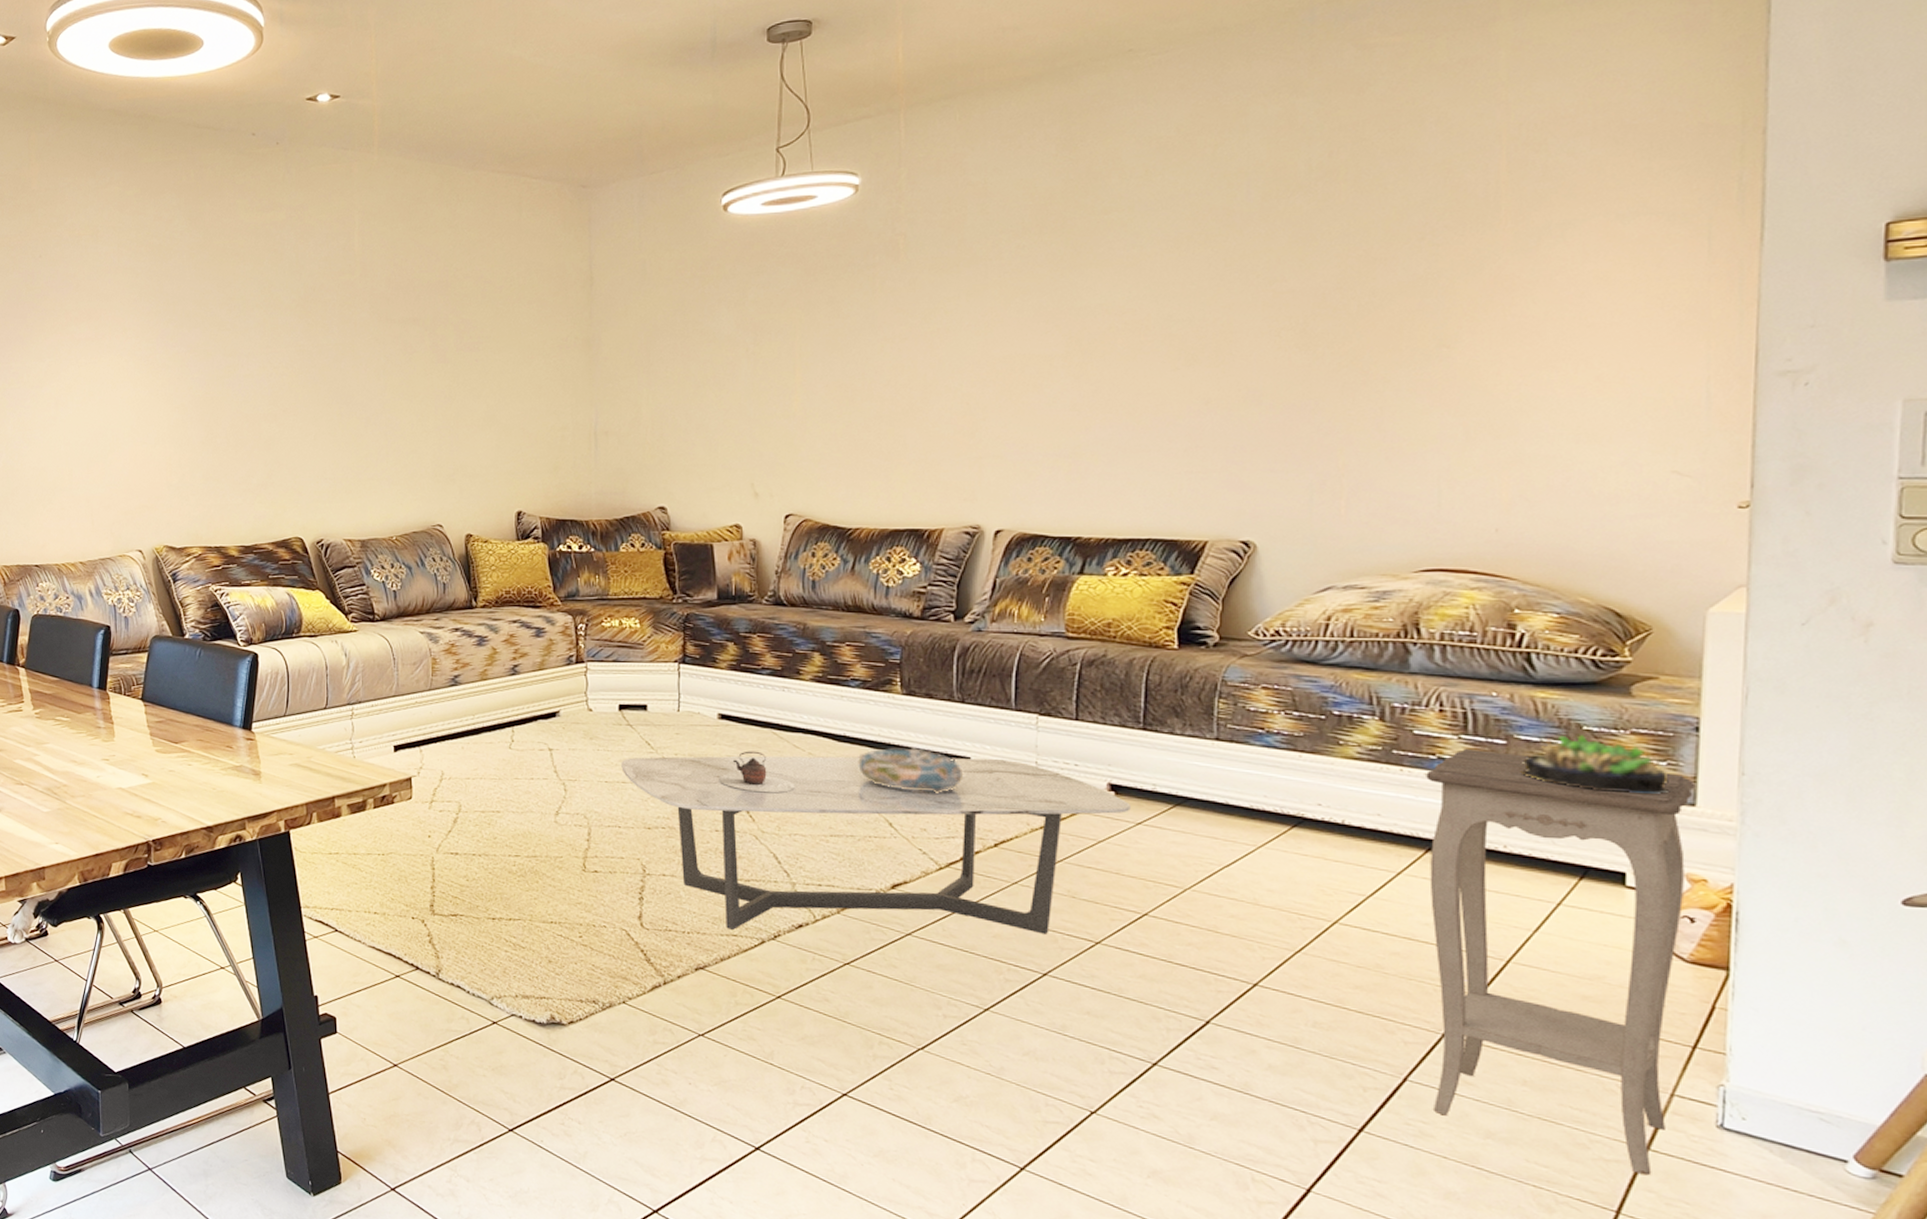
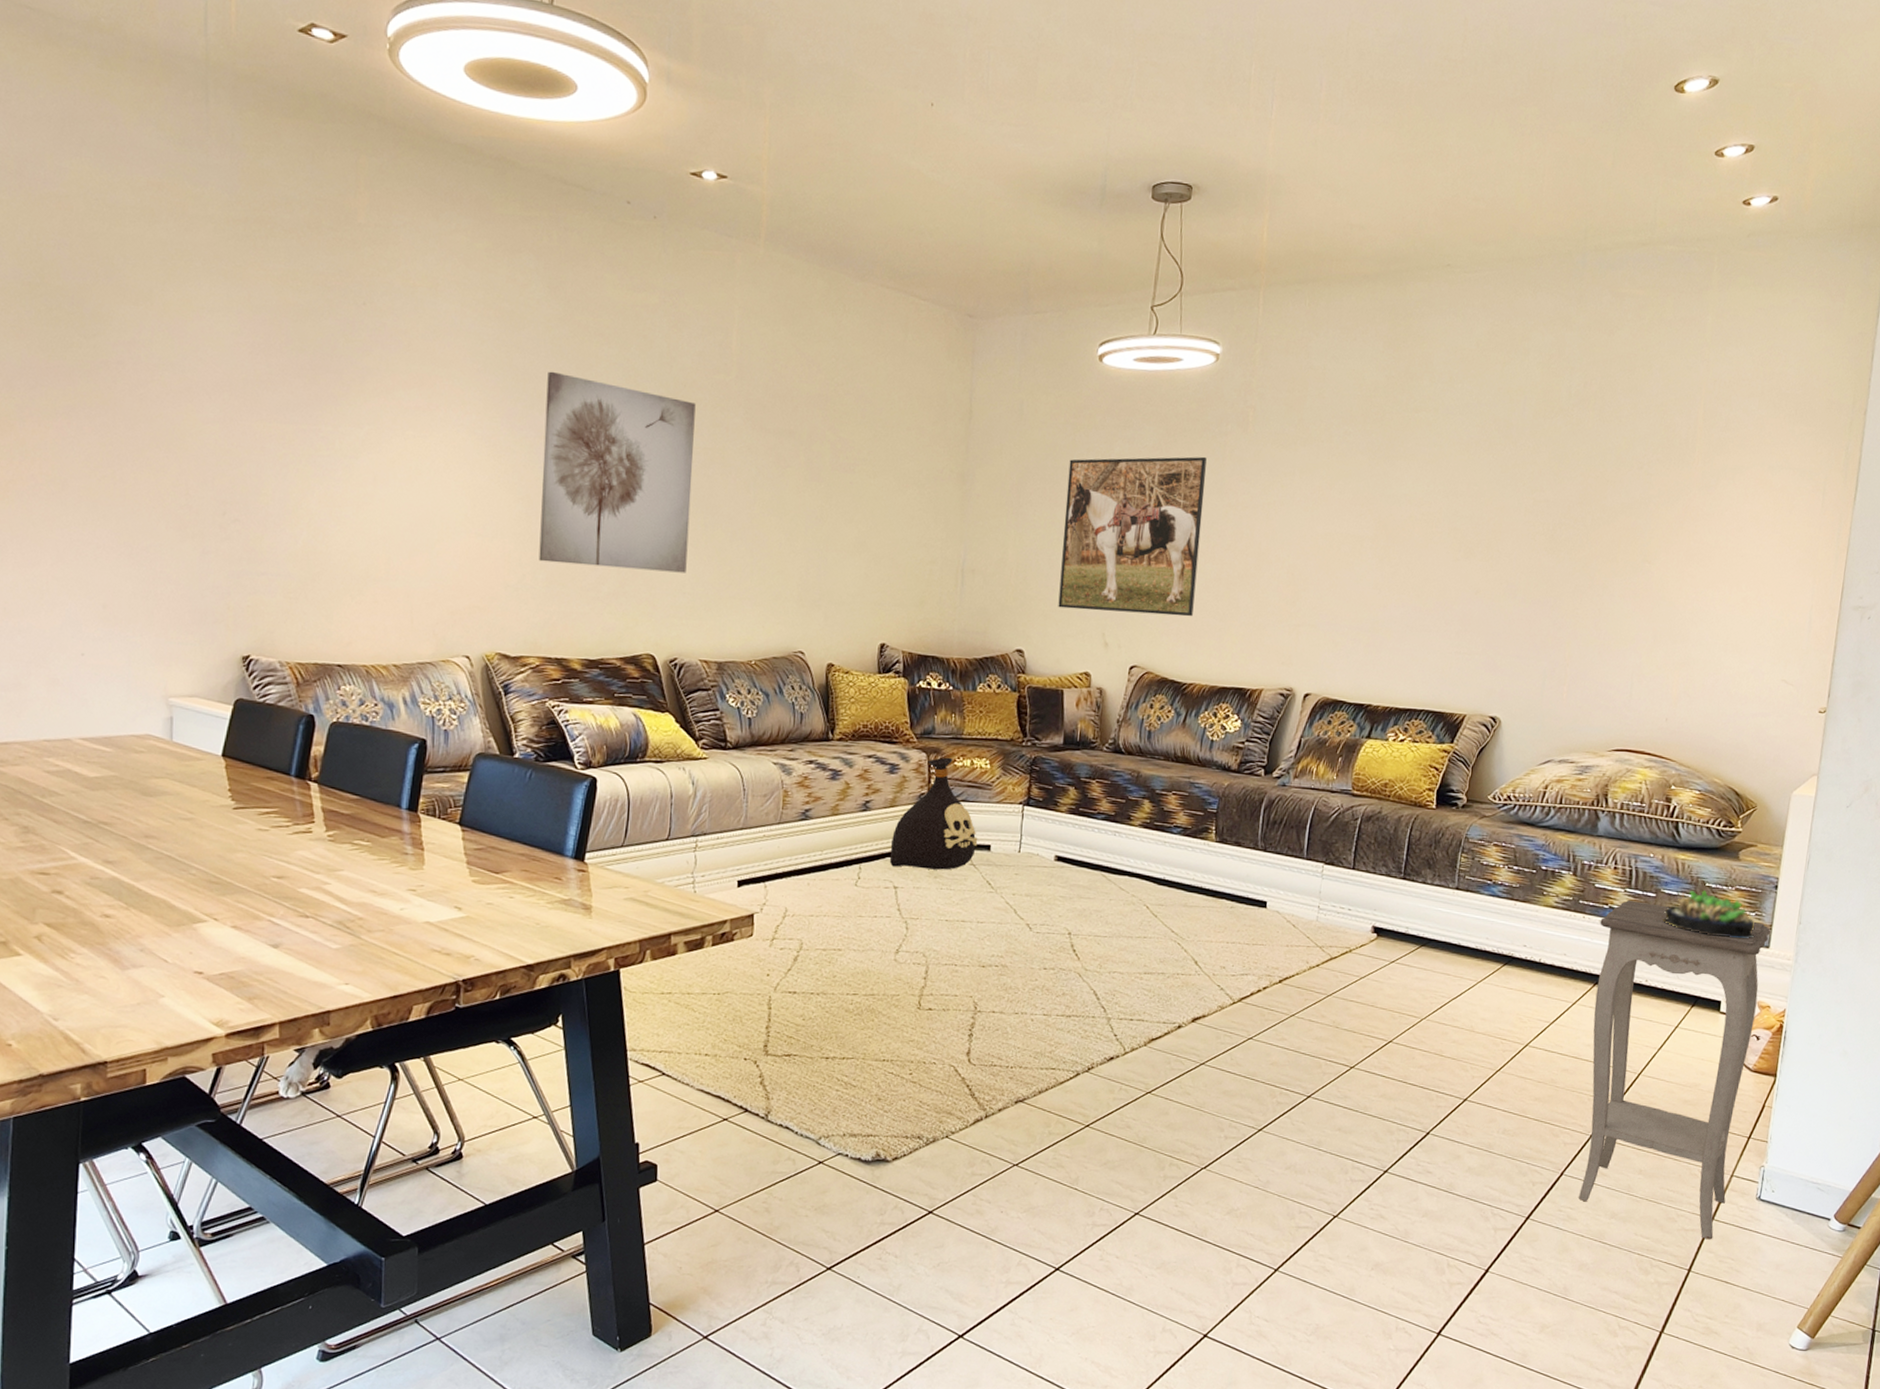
wall art: none [193,292,326,461] -> present [539,371,696,573]
bag: none [542,618,633,731] -> present [890,757,978,870]
coffee table: present [621,755,1131,934] -> none [962,896,1388,1063]
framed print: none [699,292,855,462] -> present [1058,456,1207,617]
teapot: present [719,751,796,793] -> none [1051,892,1119,933]
decorative bowl: present [858,748,964,793] -> none [1173,892,1261,934]

